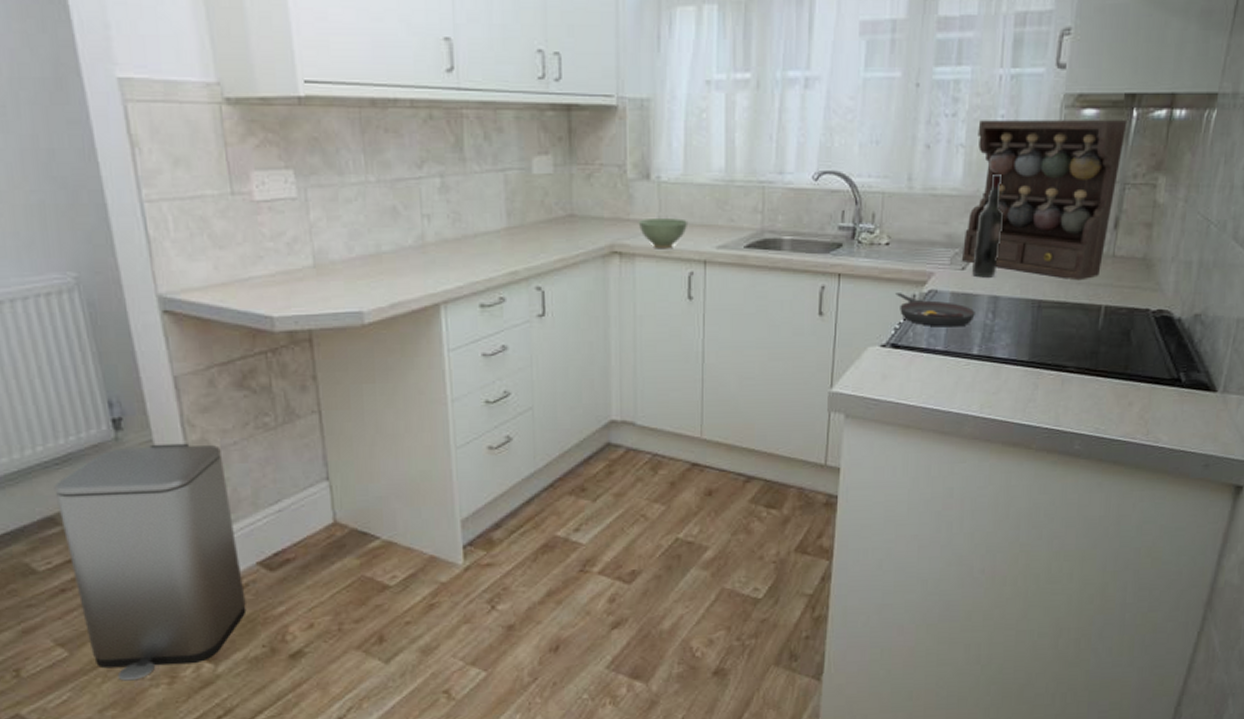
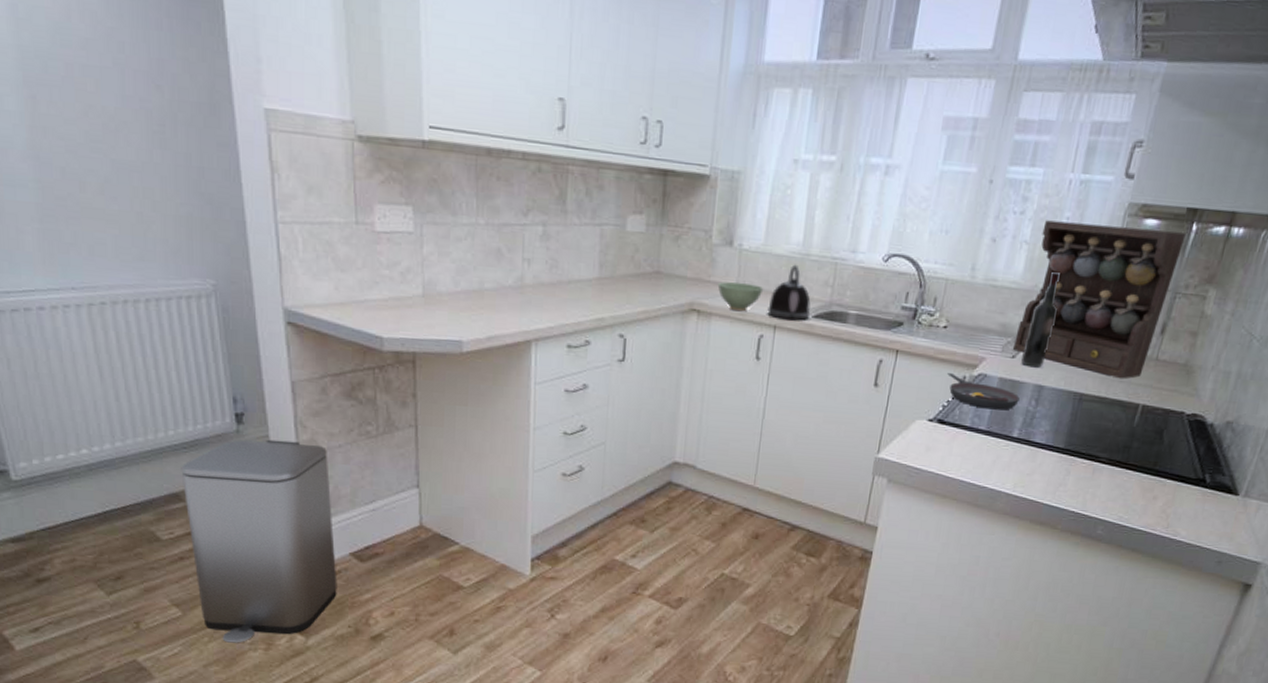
kettle: none [695,192,742,253] -> present [767,264,811,321]

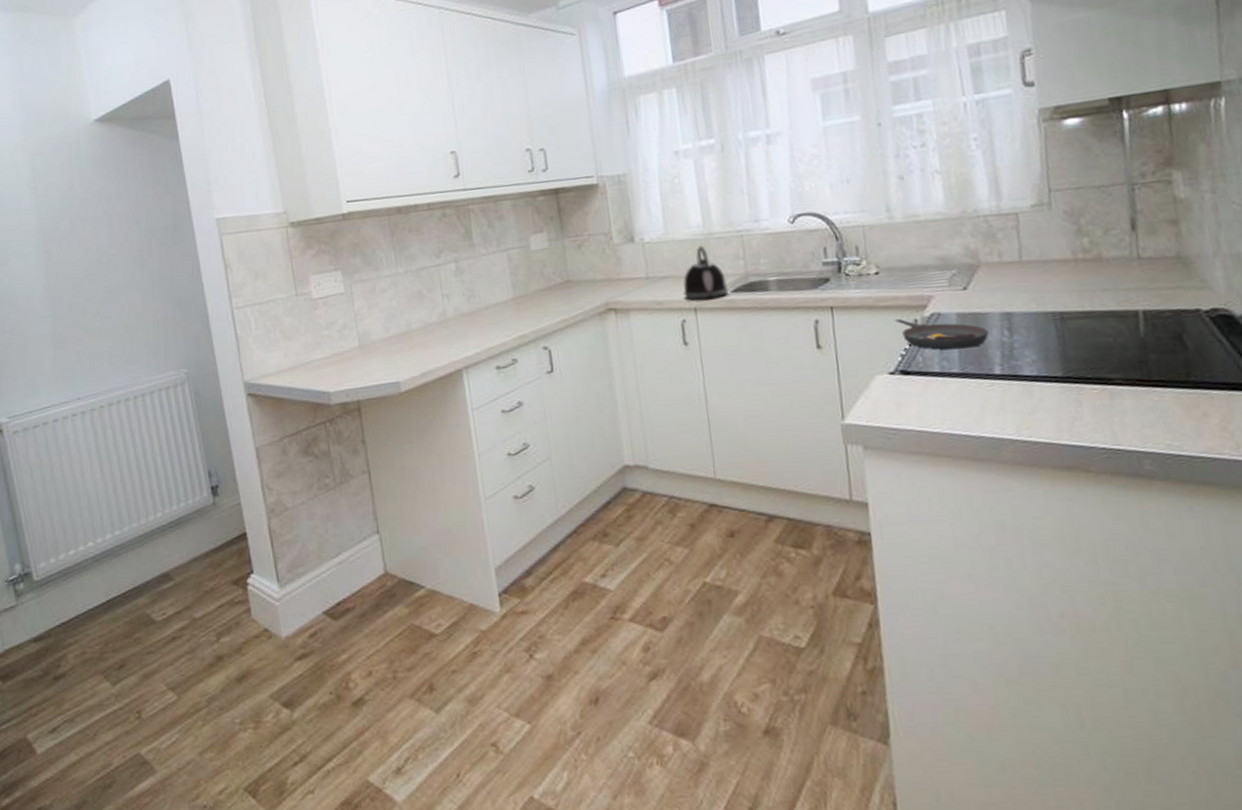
pedal bin: present [181,439,337,643] -> none [169,505,316,725]
bowl: present [717,282,764,312] -> none [628,272,675,302]
spice rack: present [1012,220,1186,379] -> none [951,123,1127,288]
wine bottle: present [1020,272,1061,368] -> none [970,193,1003,295]

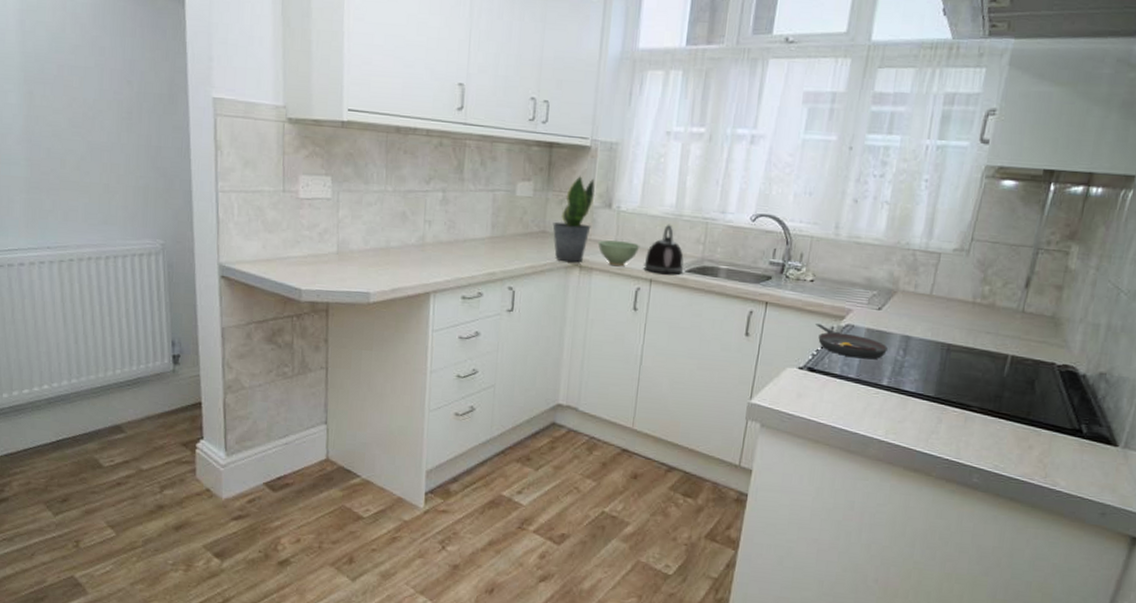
potted plant: none [575,215,617,308] -> present [552,175,595,263]
bowl: none [628,272,675,302] -> present [597,240,640,267]

